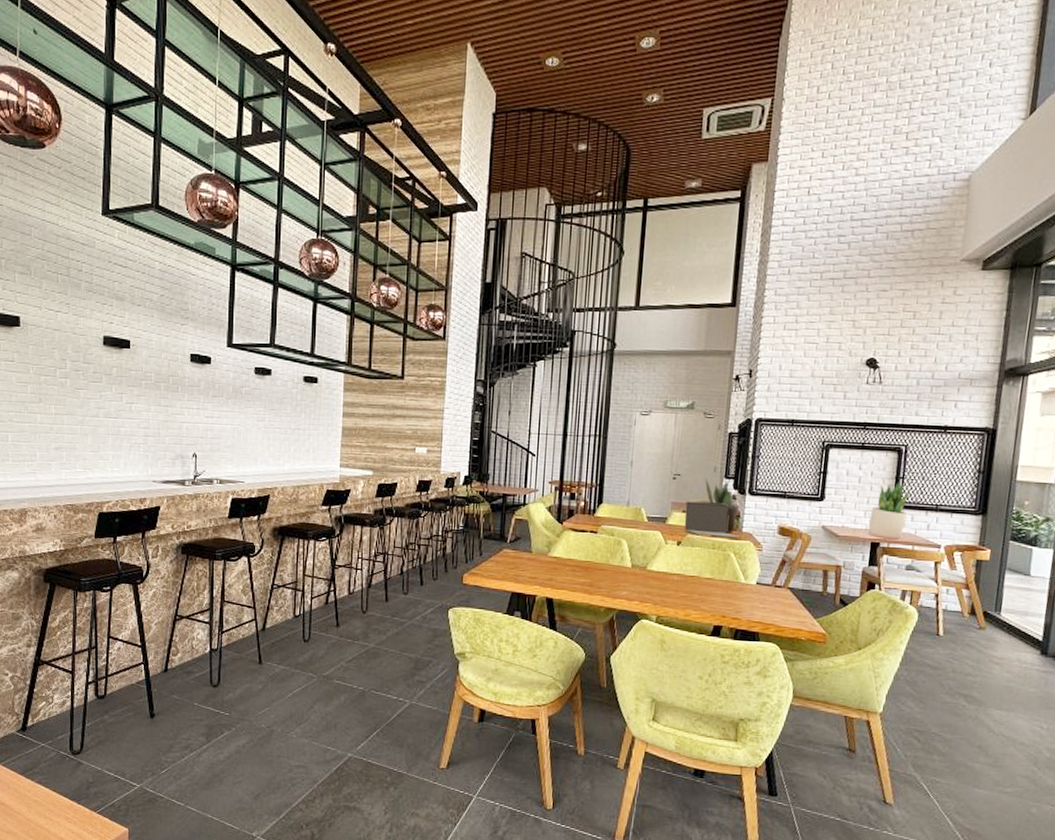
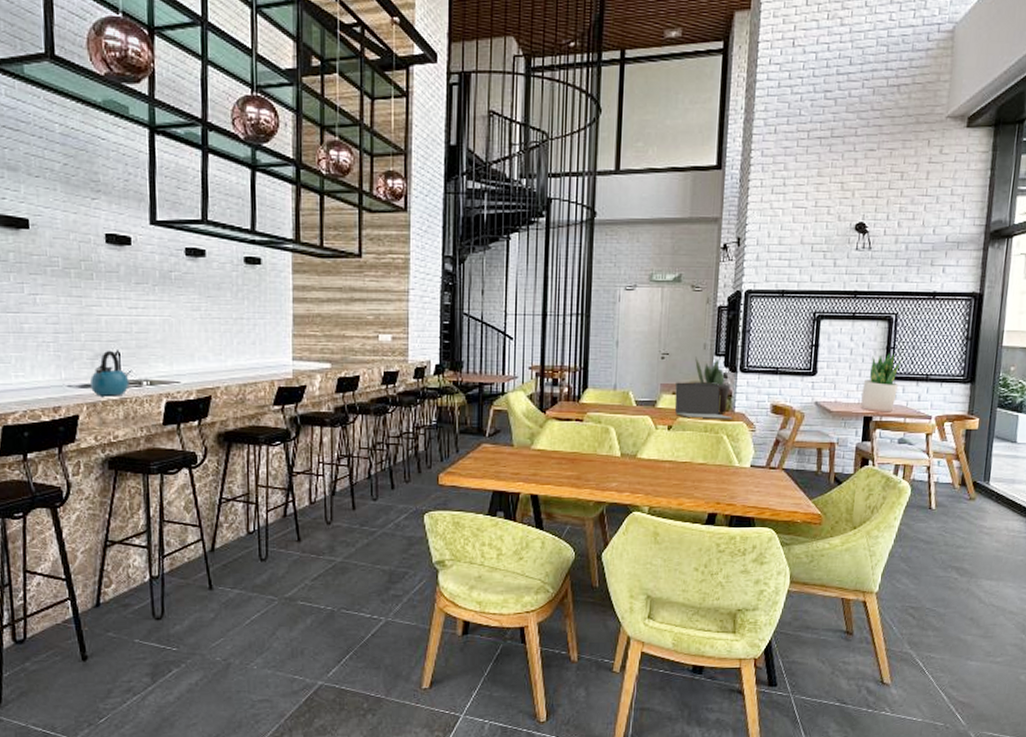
kettle: none [170,453,203,492] -> present [89,351,130,396]

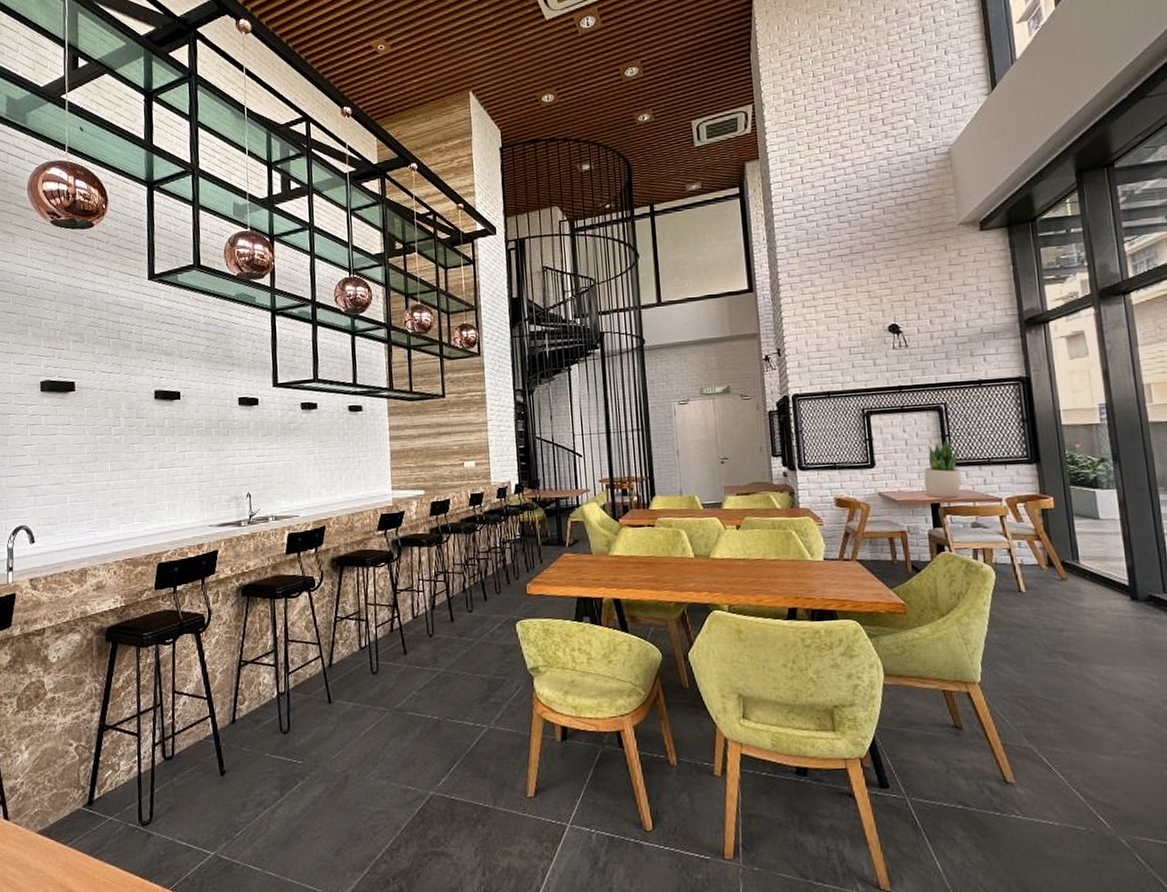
kettle: present [89,351,130,396] -> none [226,494,259,533]
laptop: present [674,382,733,420] -> none [738,482,799,517]
planter: present [694,357,731,415] -> none [753,459,793,512]

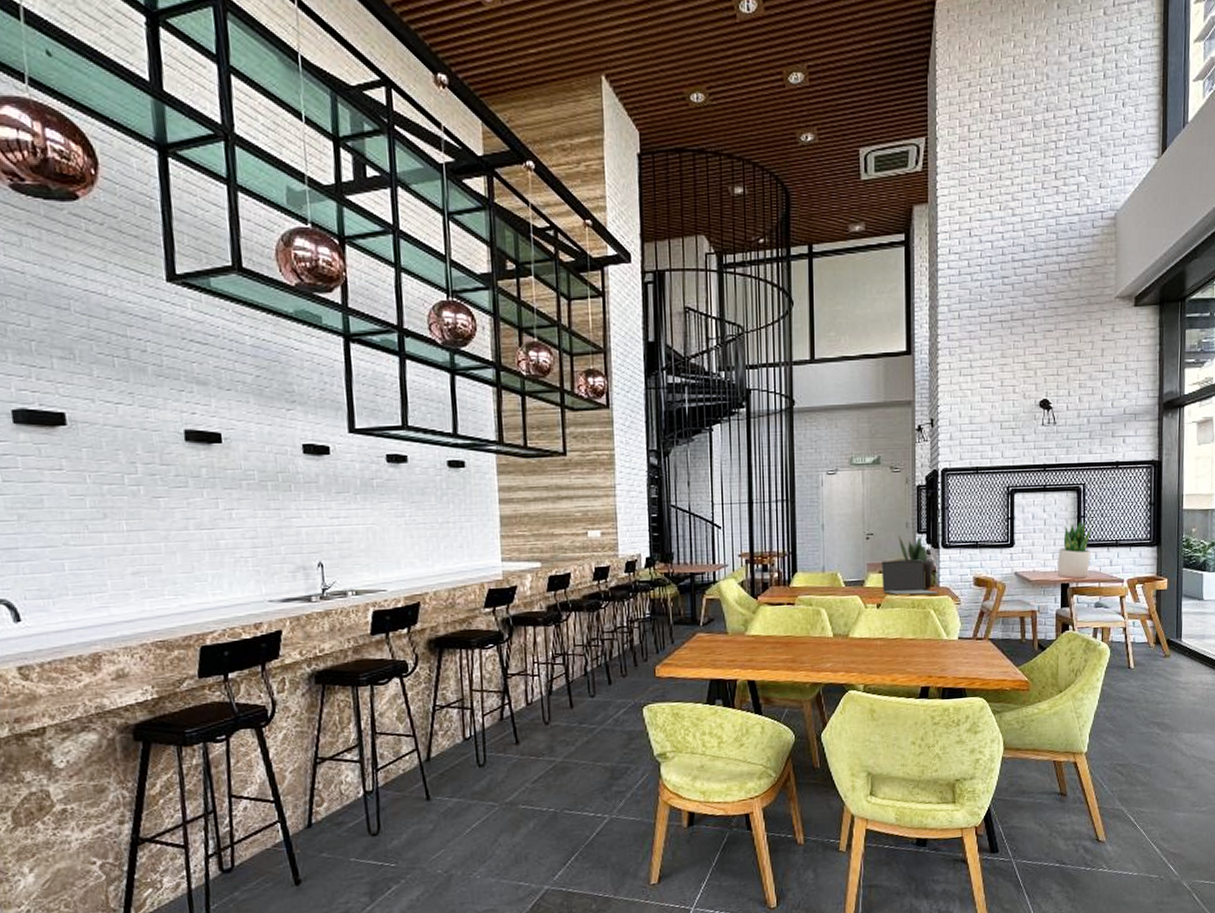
laptop: none [738,482,799,517] -> present [881,560,939,596]
planter: none [753,459,793,512] -> present [899,535,935,590]

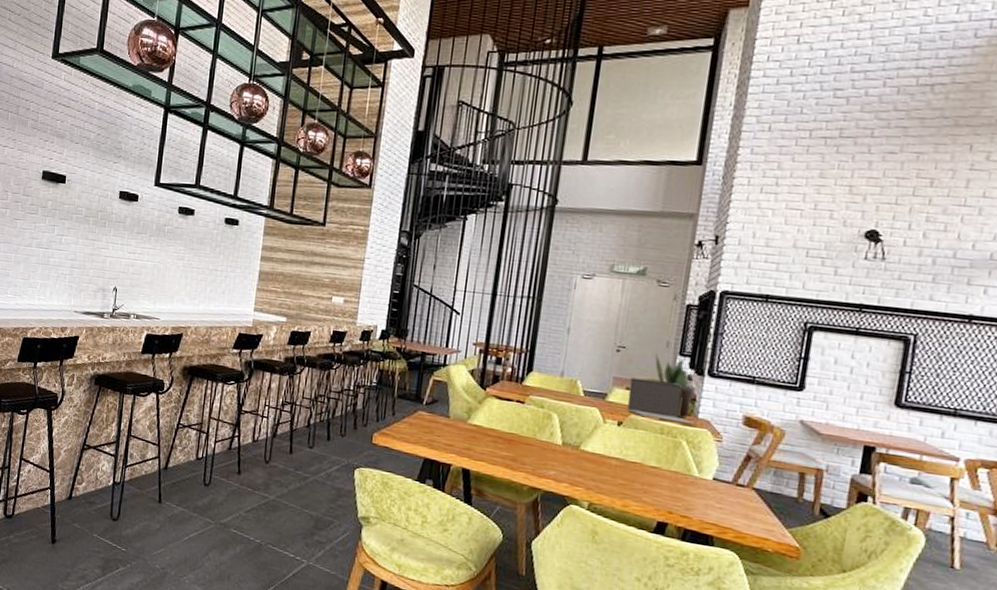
planter: present [1057,521,1092,580] -> none [860,378,920,447]

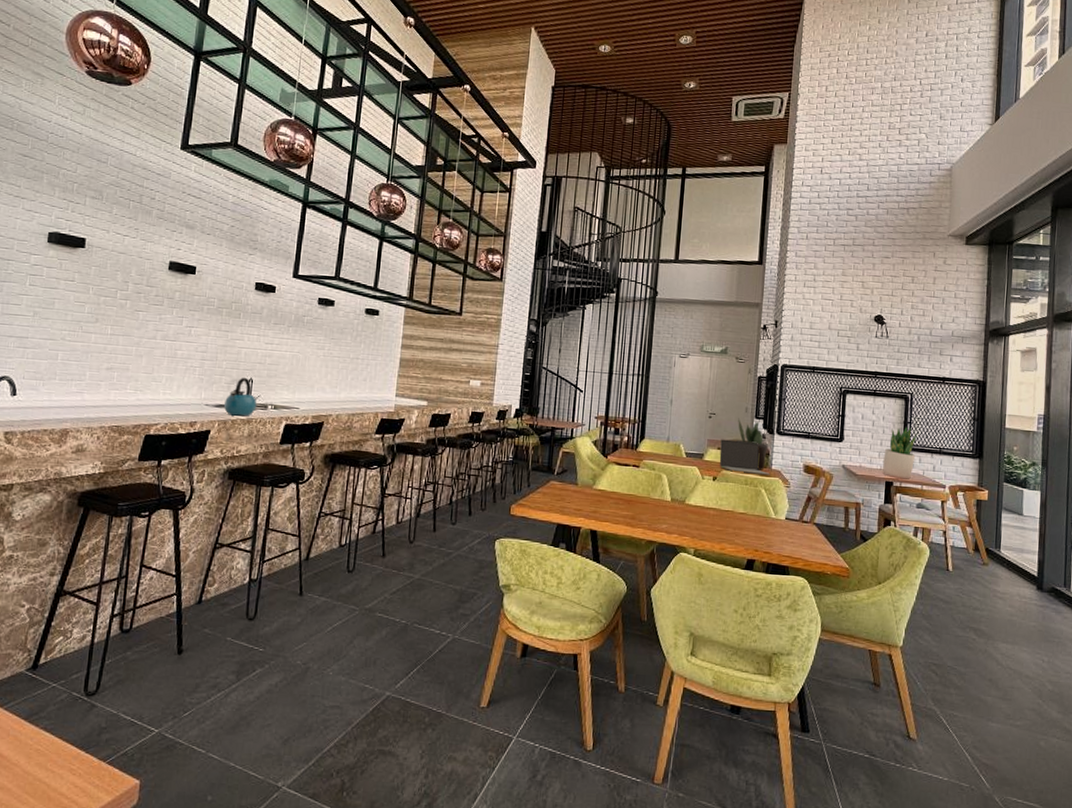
kettle: none [90,286,121,325] -> present [223,378,257,416]
planter: none [860,378,920,447] -> present [882,427,917,481]

